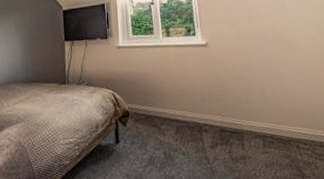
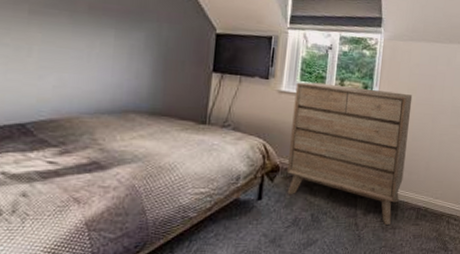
dresser: none [130,29,242,156] -> present [287,82,413,225]

